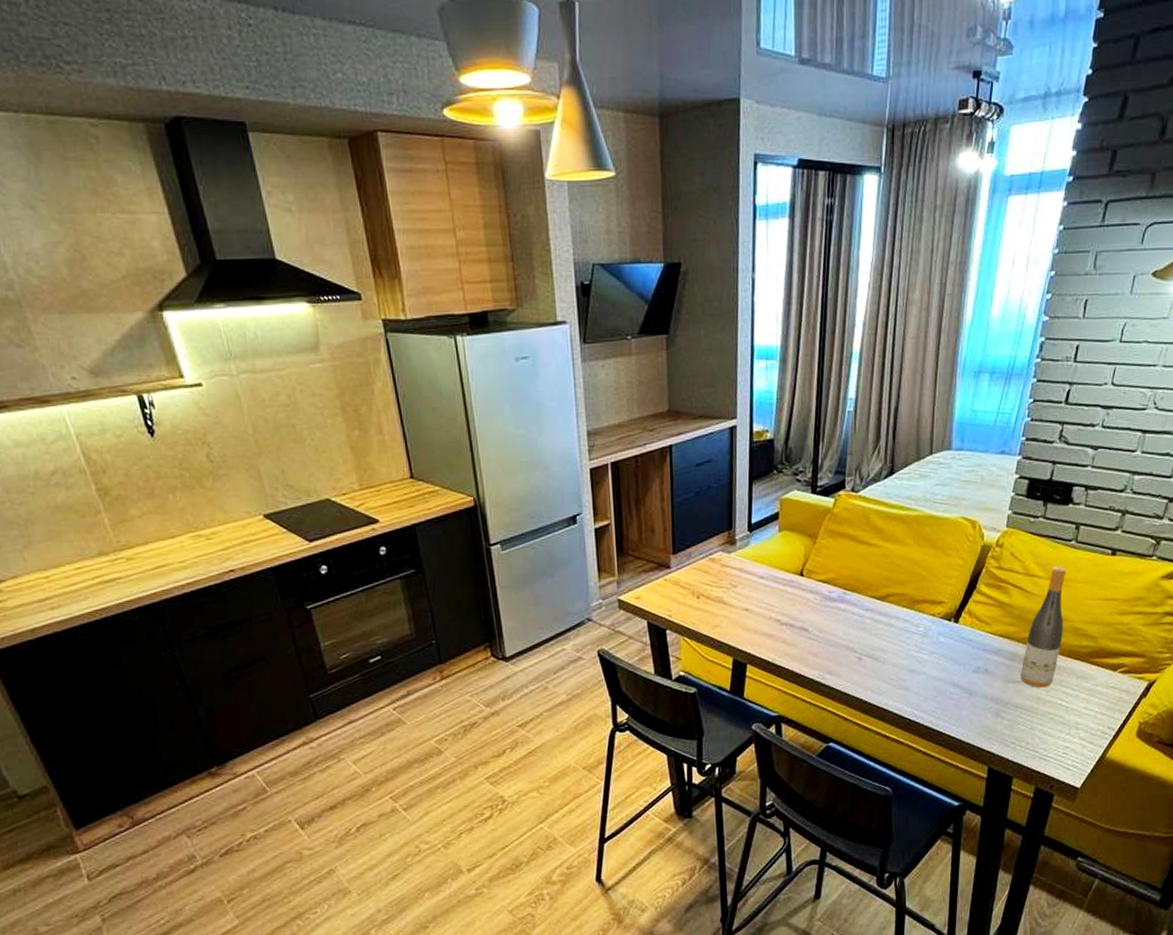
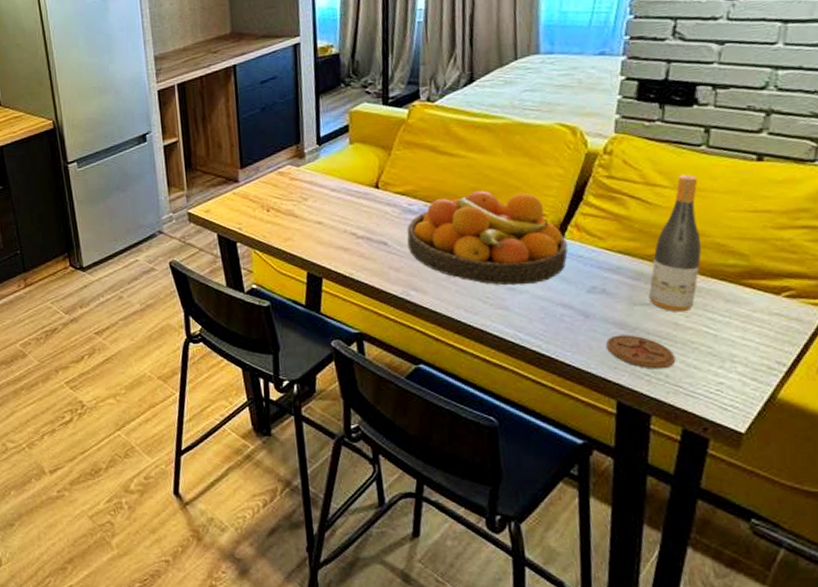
fruit bowl: none [826,579,960,668] -> present [407,190,568,286]
coaster: none [984,708,1036,738] -> present [606,335,676,369]

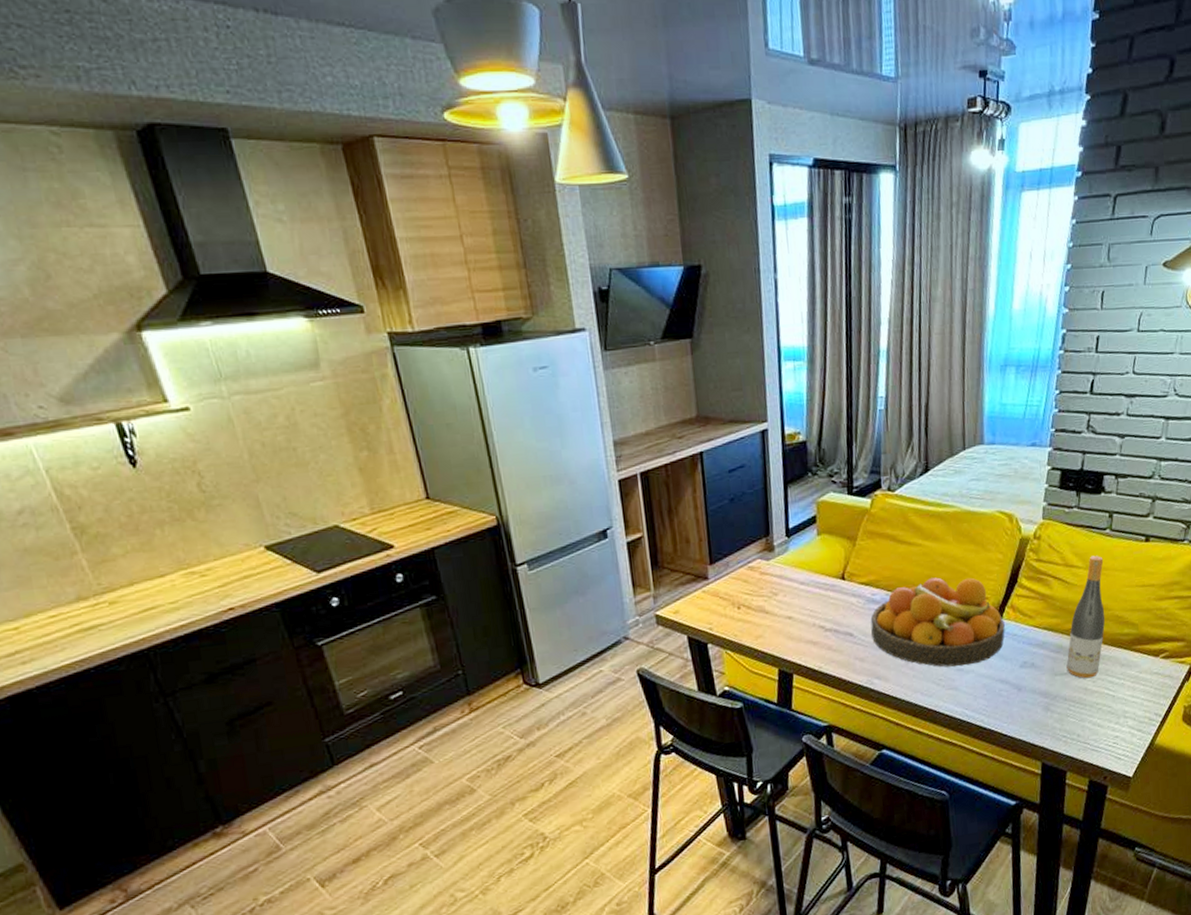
coaster: present [606,335,676,369] -> none [1034,702,1085,731]

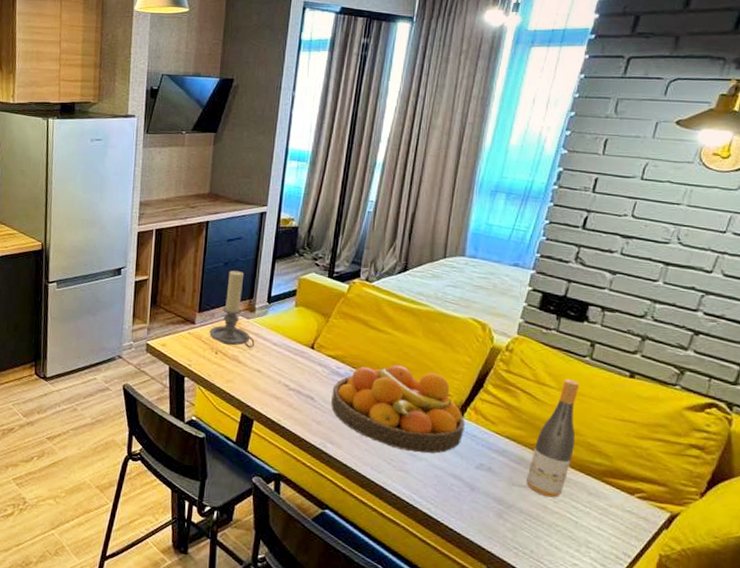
candle holder: none [726,506,780,596] -> present [209,271,255,348]

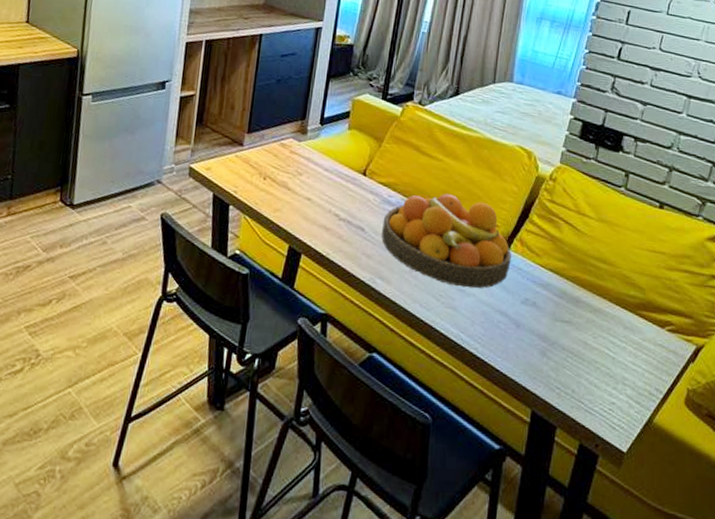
candle holder: present [209,271,255,348] -> none [258,88,306,173]
wine bottle: present [526,379,580,498] -> none [568,209,616,333]

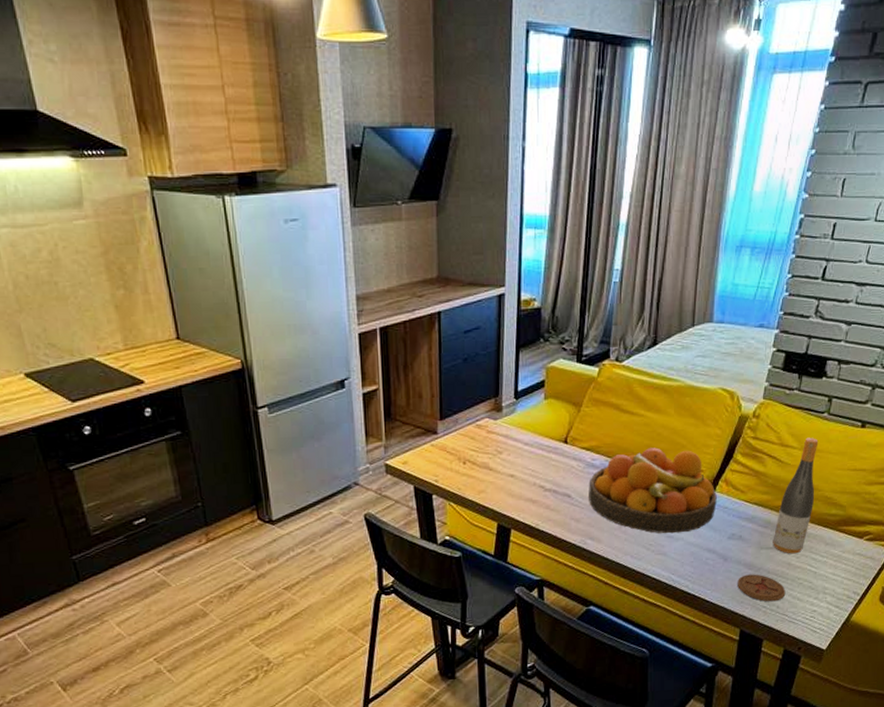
coaster: none [530,347,582,384] -> present [738,574,786,602]
wine bottle: none [568,209,616,333] -> present [773,437,819,554]

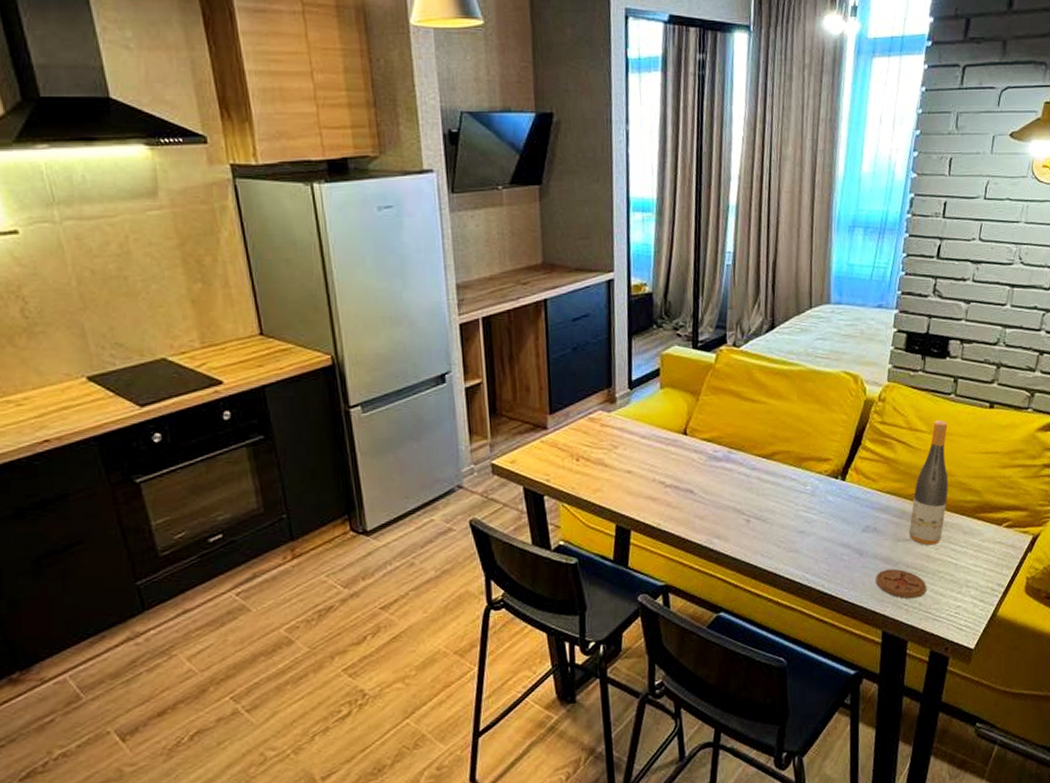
fruit bowl: present [589,447,717,534] -> none [712,436,848,529]

